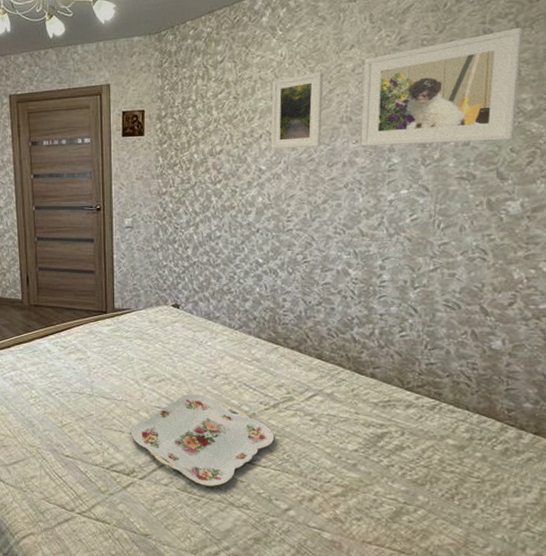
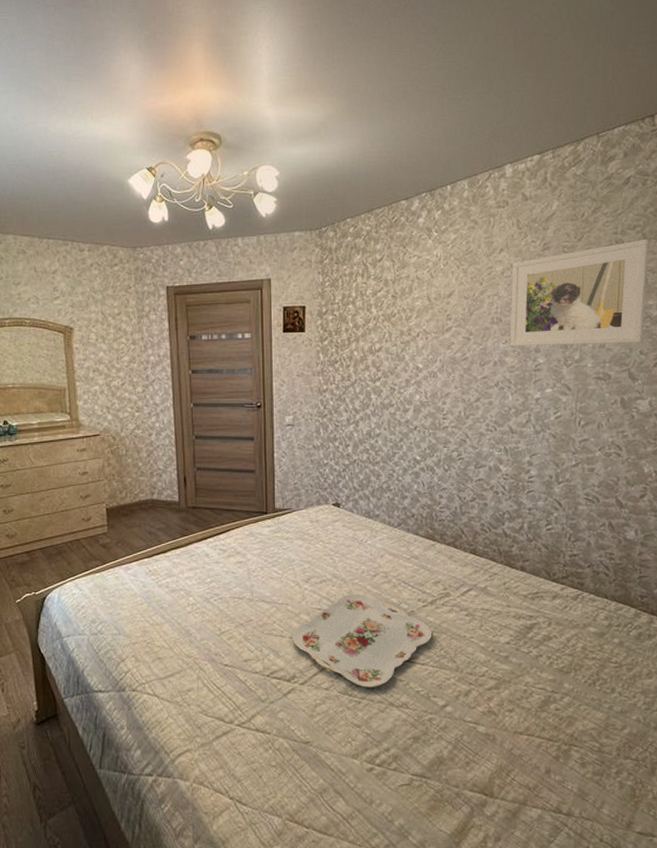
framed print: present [270,72,323,149] -> none [427,274,476,348]

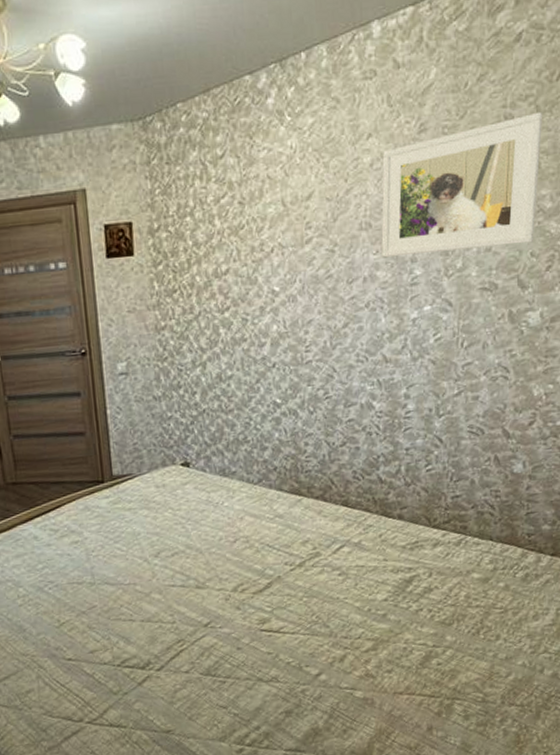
serving tray: present [291,595,433,688] -> none [142,564,302,666]

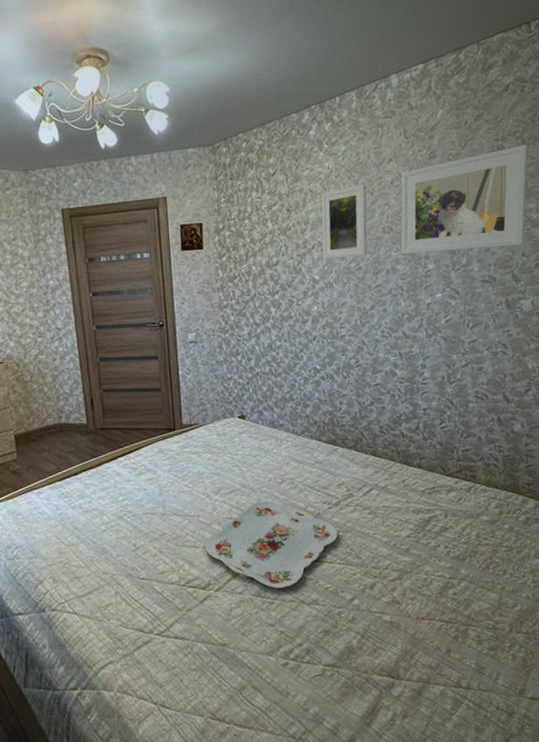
serving tray: none [142,564,302,666] -> present [204,501,338,589]
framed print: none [281,168,340,266] -> present [321,184,367,260]

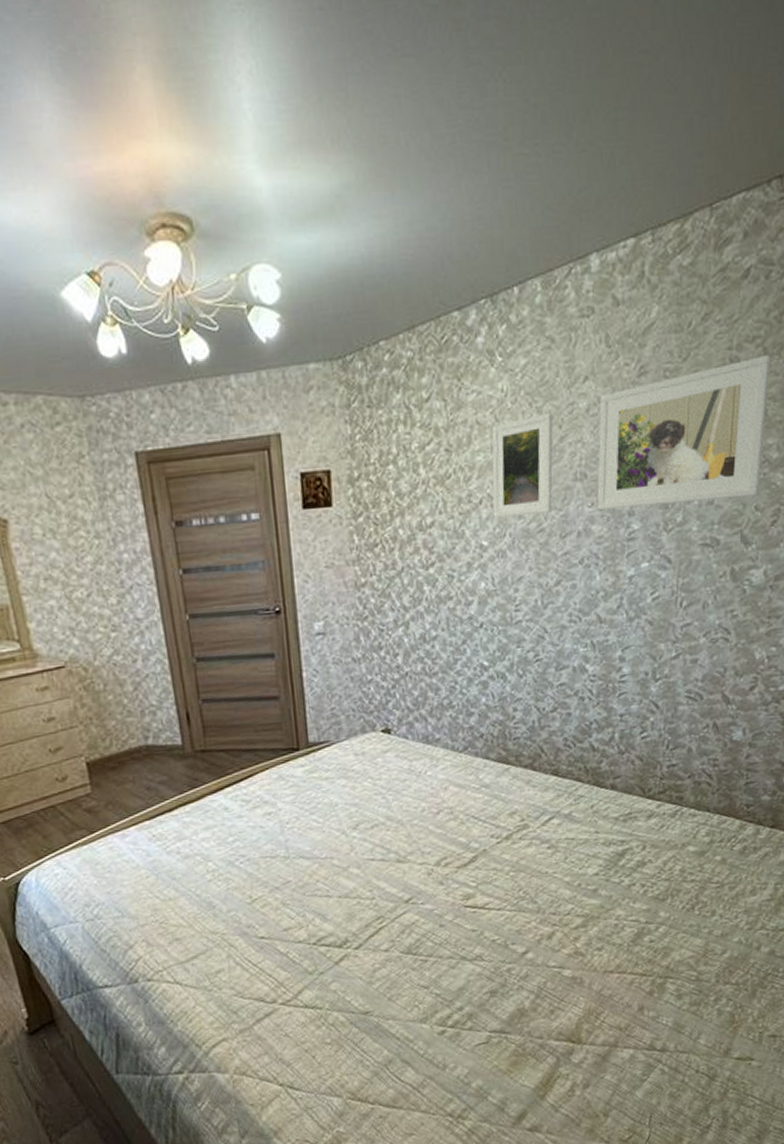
serving tray: present [204,501,338,589] -> none [340,837,509,944]

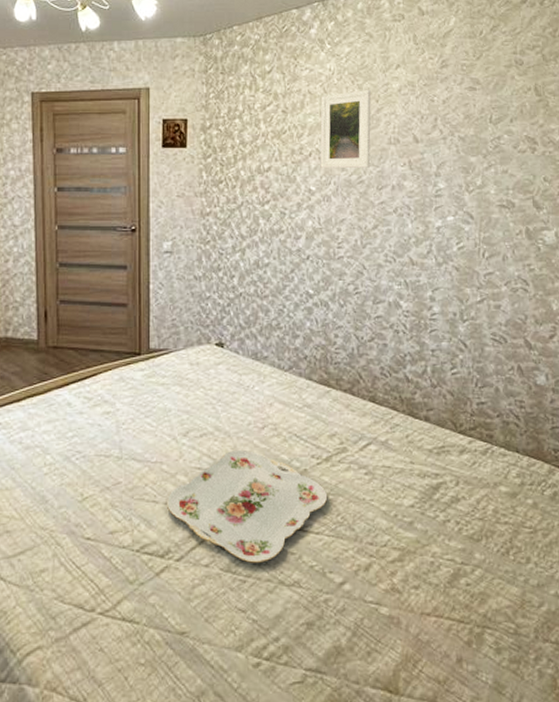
serving tray: none [340,837,509,944] -> present [166,450,328,563]
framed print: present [597,354,771,511] -> none [408,60,549,170]

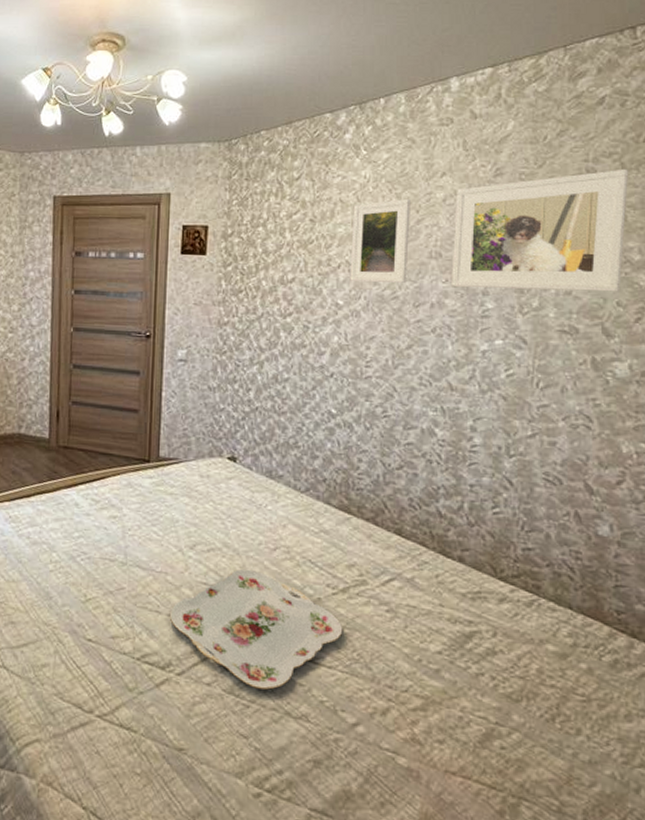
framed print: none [408,60,549,170] -> present [451,168,629,292]

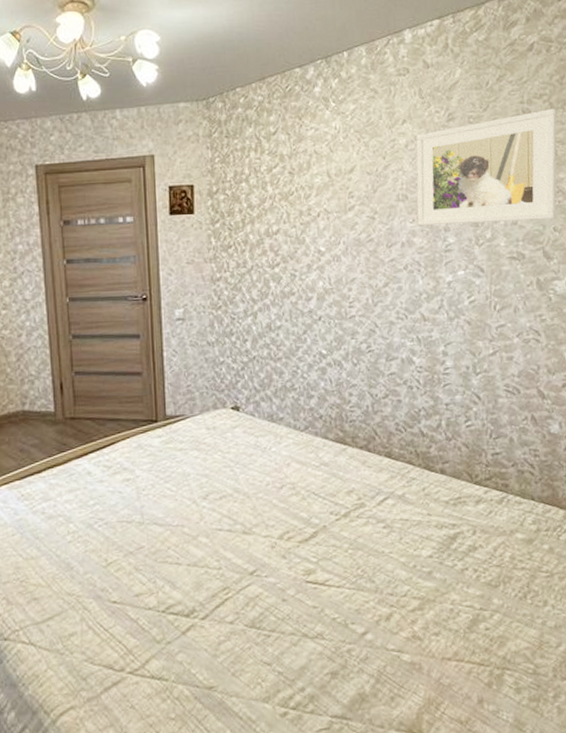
serving tray: present [169,569,343,690] -> none [189,510,348,618]
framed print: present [350,199,410,283] -> none [327,147,380,229]

